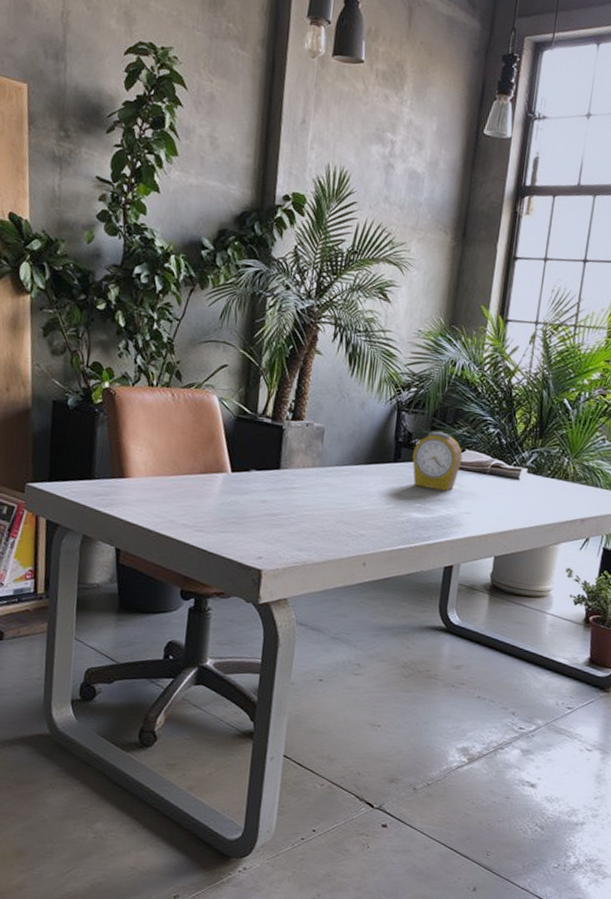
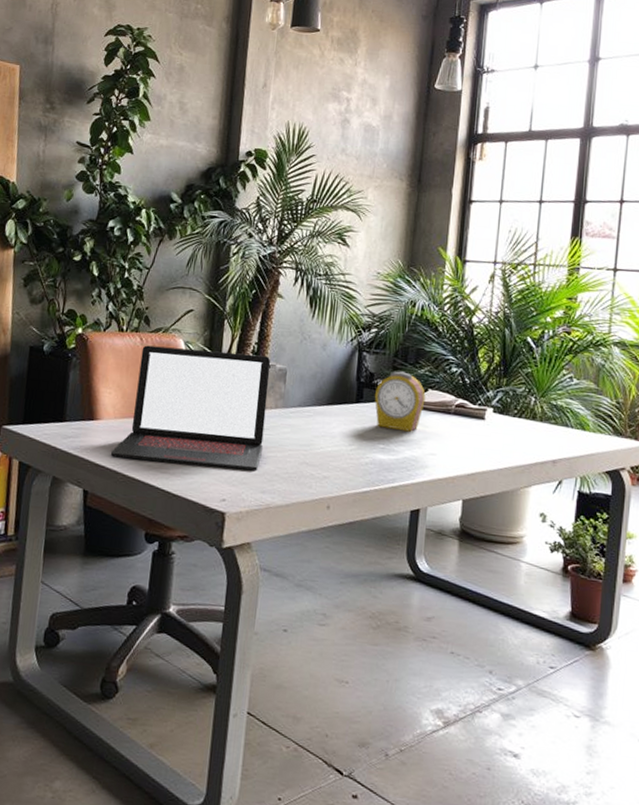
laptop: none [144,401,309,530] -> present [111,345,271,471]

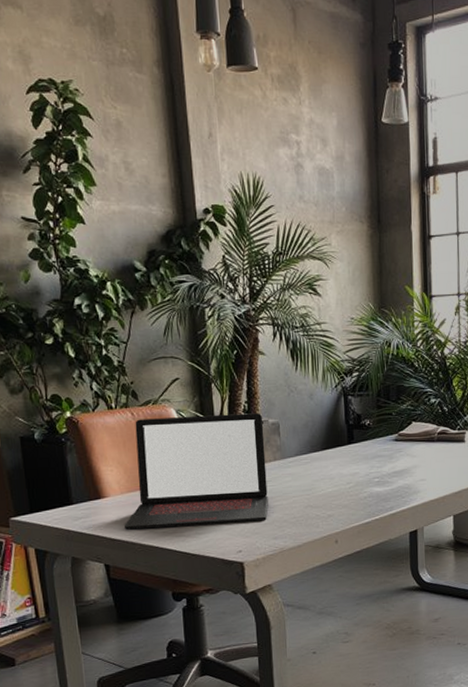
alarm clock: present [374,371,426,432] -> none [364,409,411,464]

